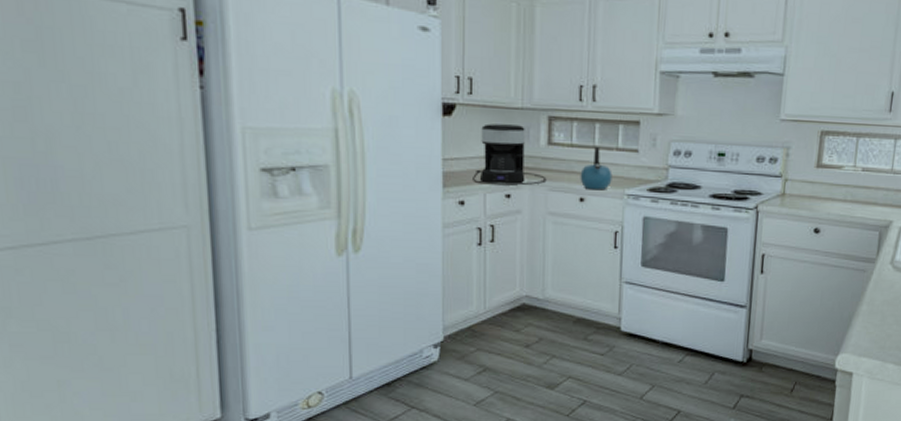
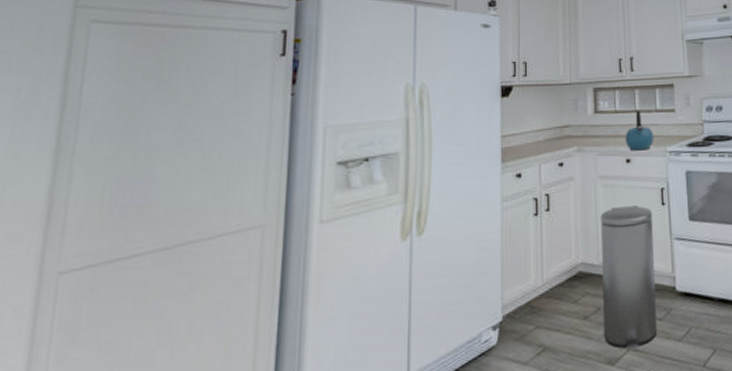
coffee maker: present [473,123,547,186] -> none [528,98,595,156]
pedal bin: none [545,245,604,378] -> present [600,205,658,351]

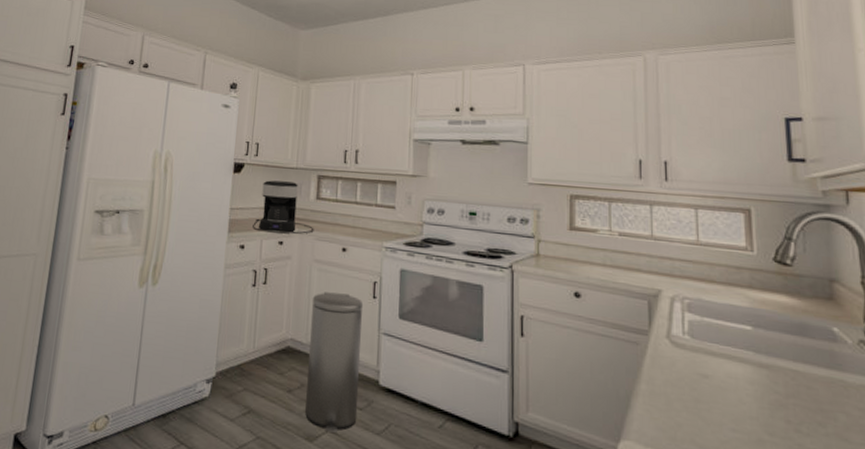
coffee maker: none [528,98,595,156] -> present [253,180,314,235]
kettle: present [625,110,654,151] -> none [343,202,372,242]

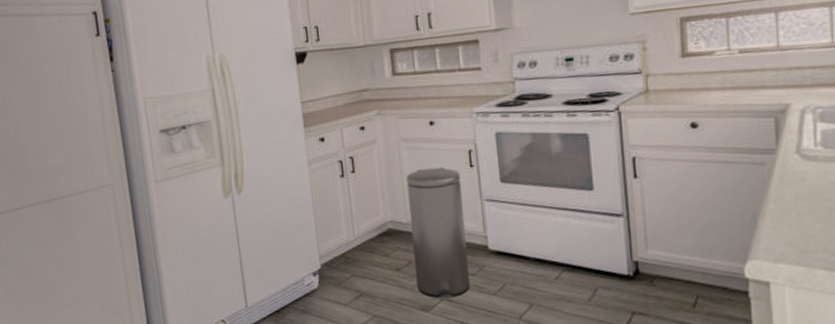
coffee maker: present [253,180,314,235] -> none [329,61,396,121]

